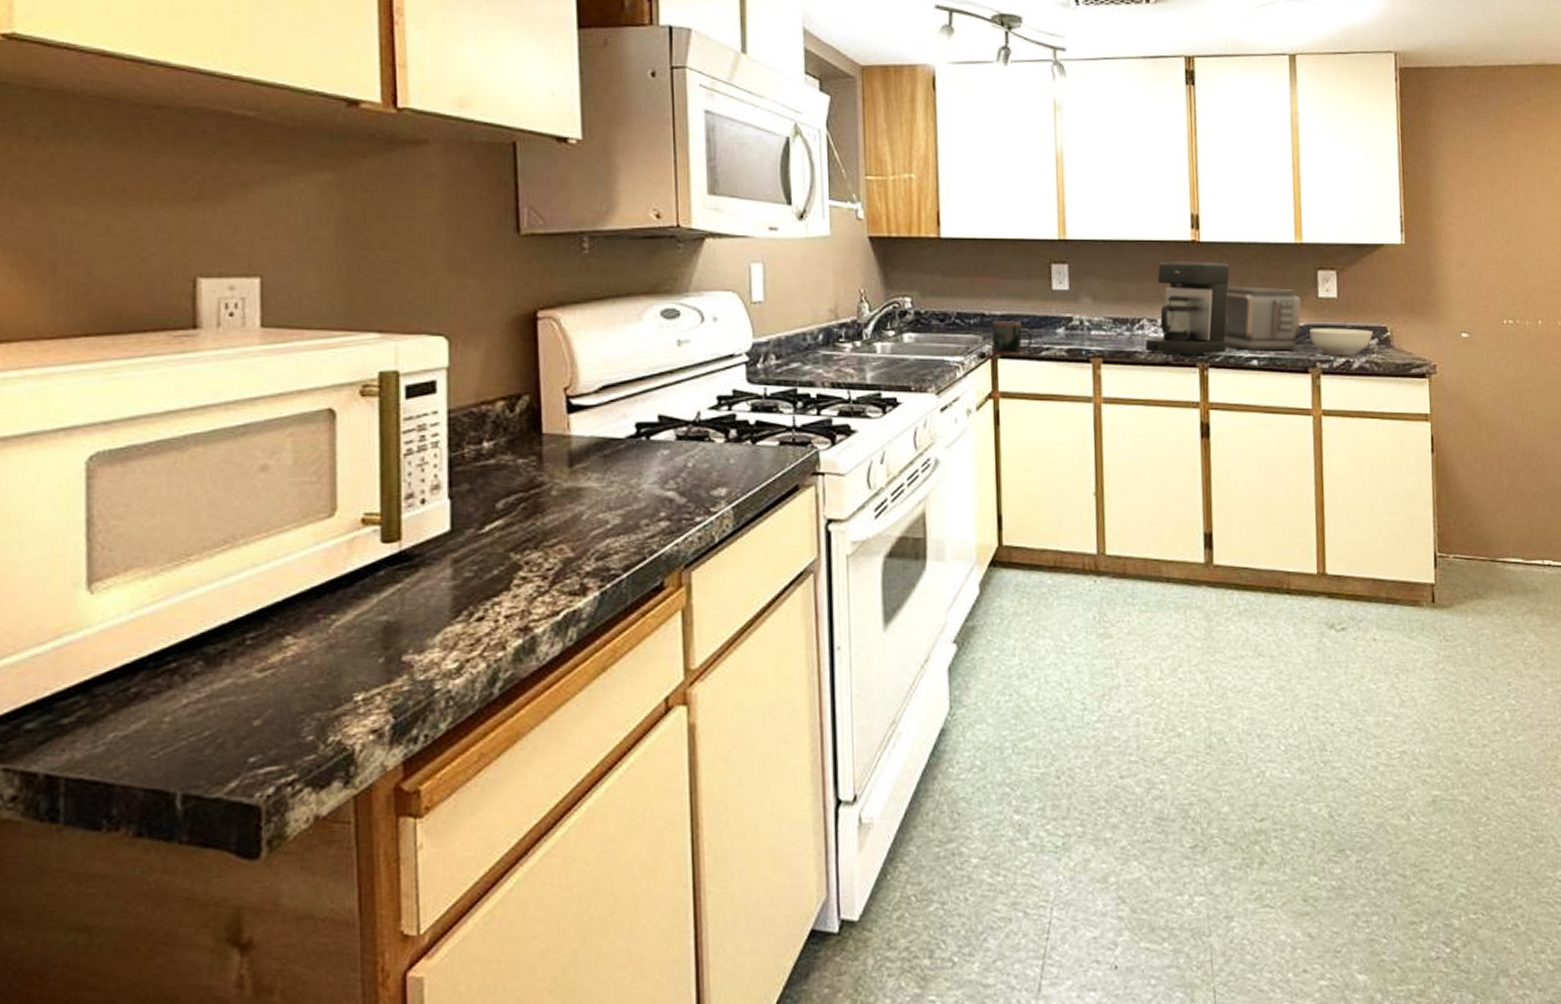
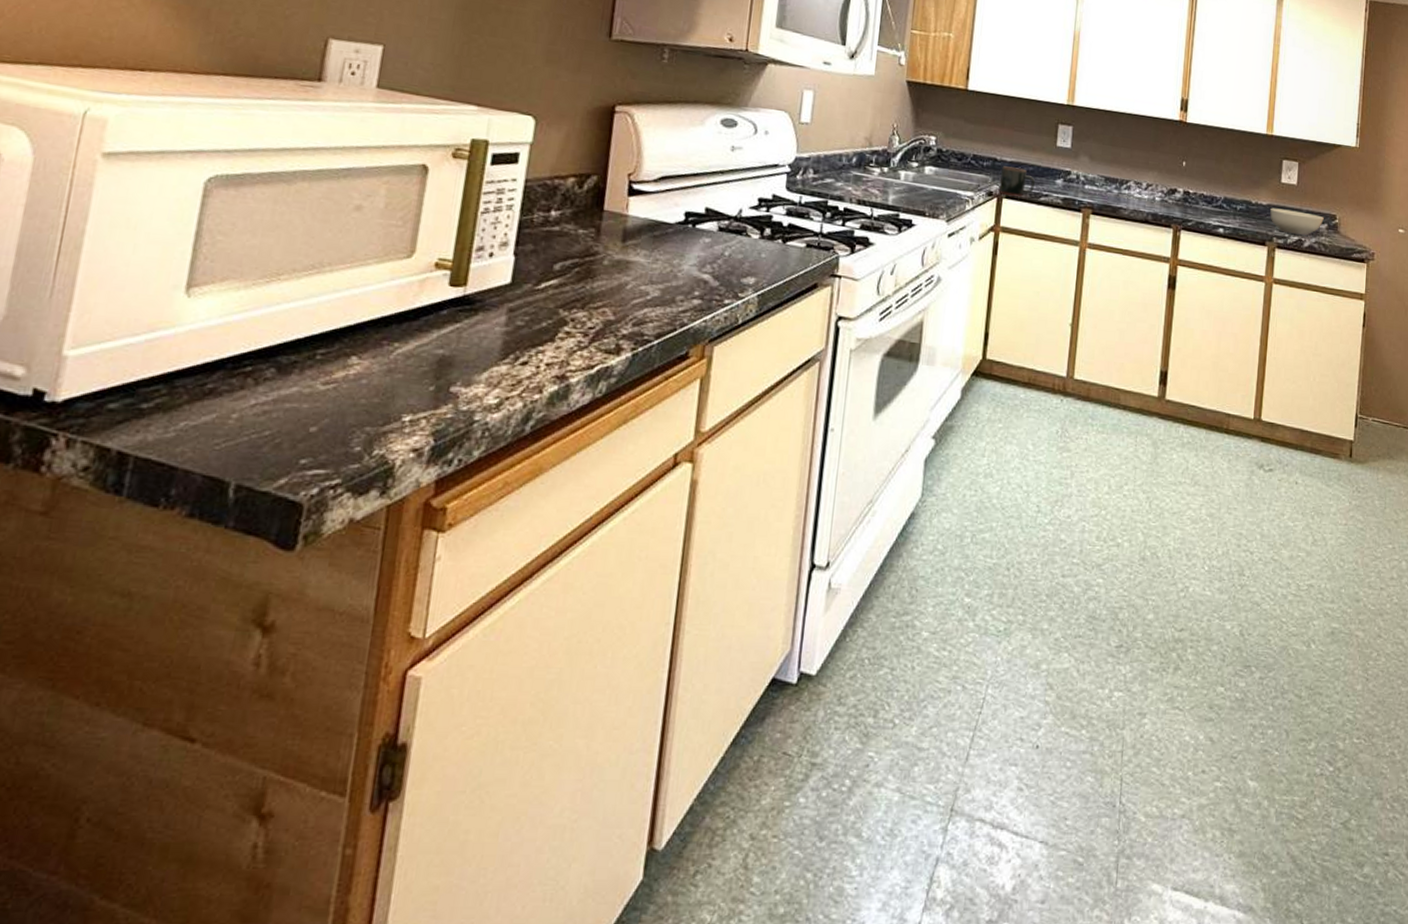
coffee maker: present [1145,261,1230,356] -> none [1129,135,1209,219]
toaster: present [1224,286,1302,351] -> none [1197,163,1266,225]

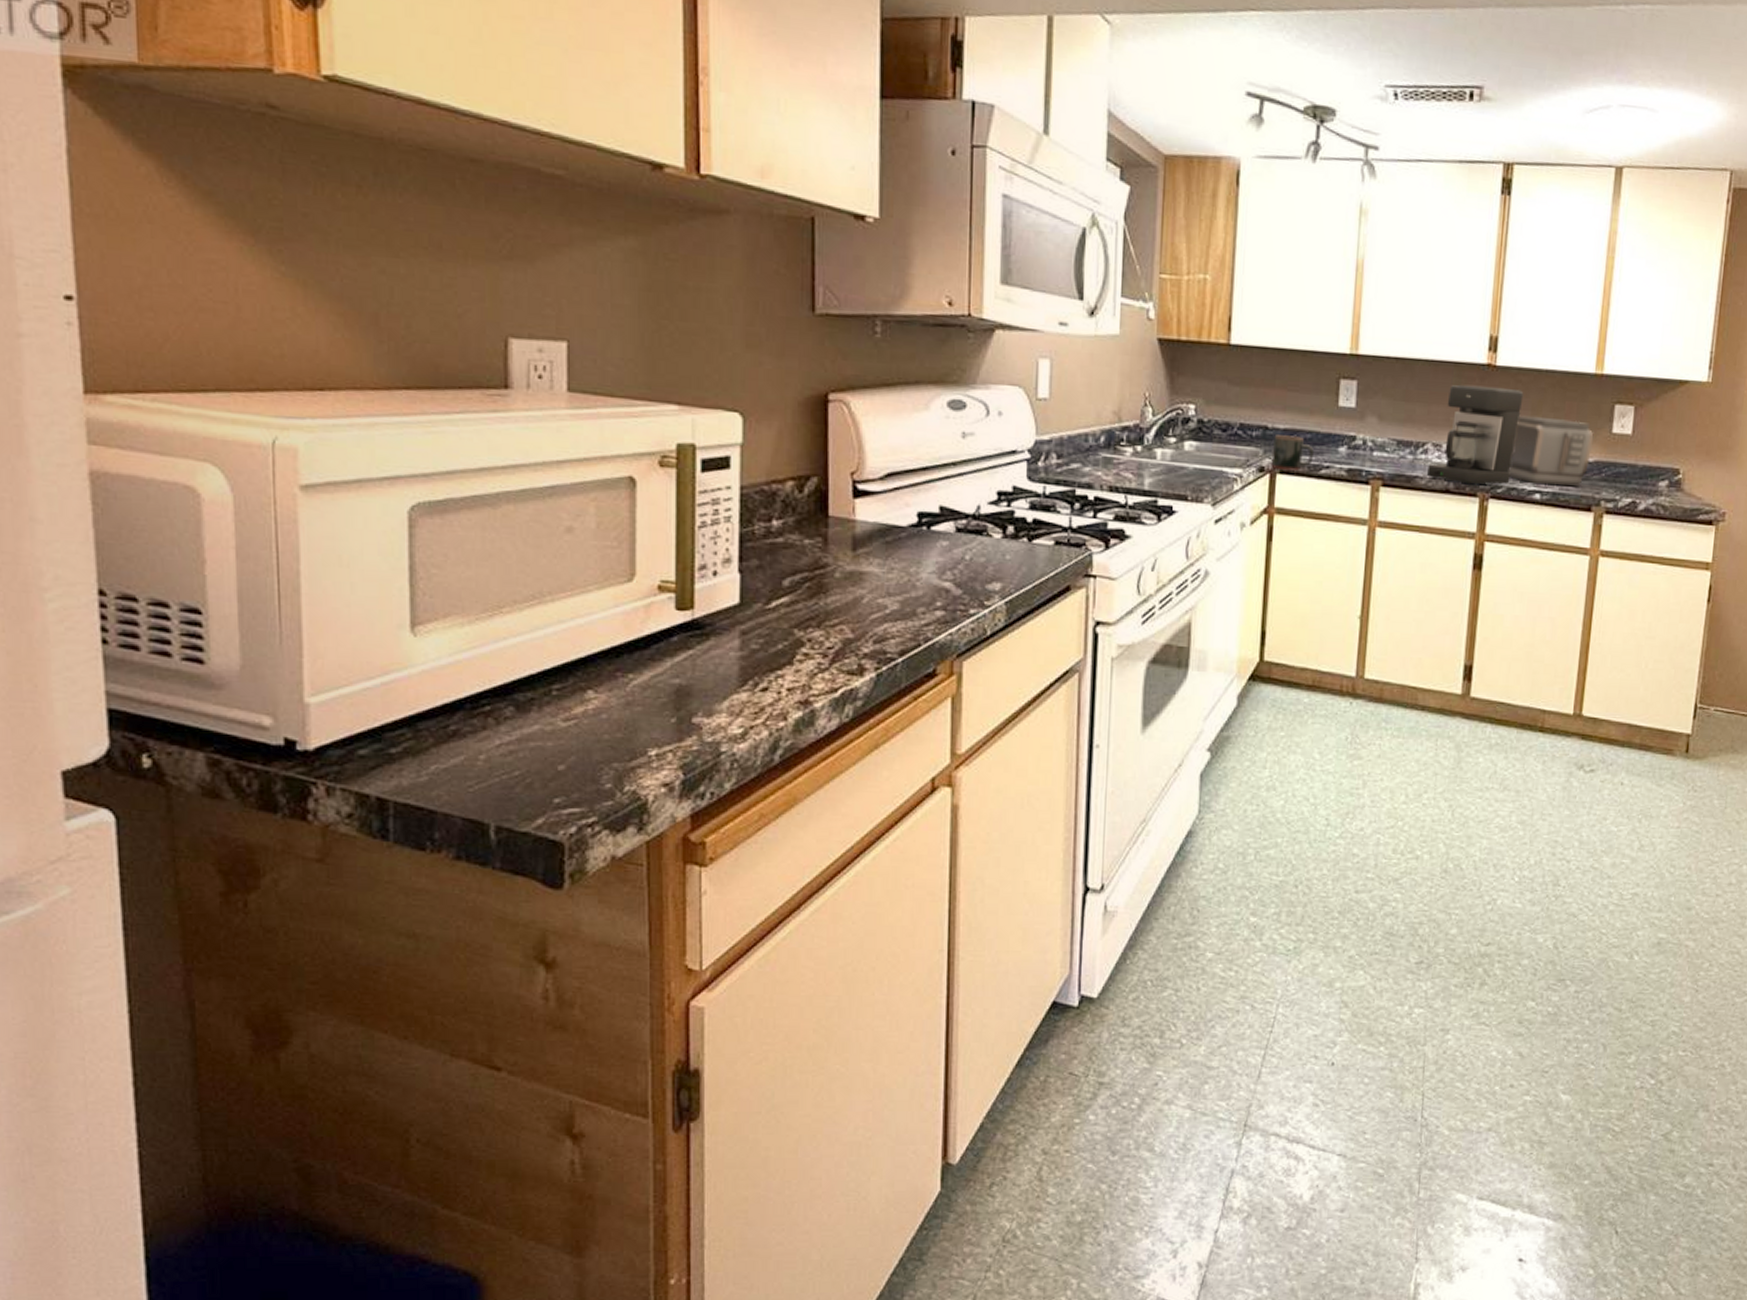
coffee maker: none [1129,135,1209,219] -> present [1426,384,1524,485]
toaster: none [1197,163,1266,225] -> present [1509,415,1594,487]
bowl: present [1269,208,1324,236] -> none [1597,465,1664,496]

